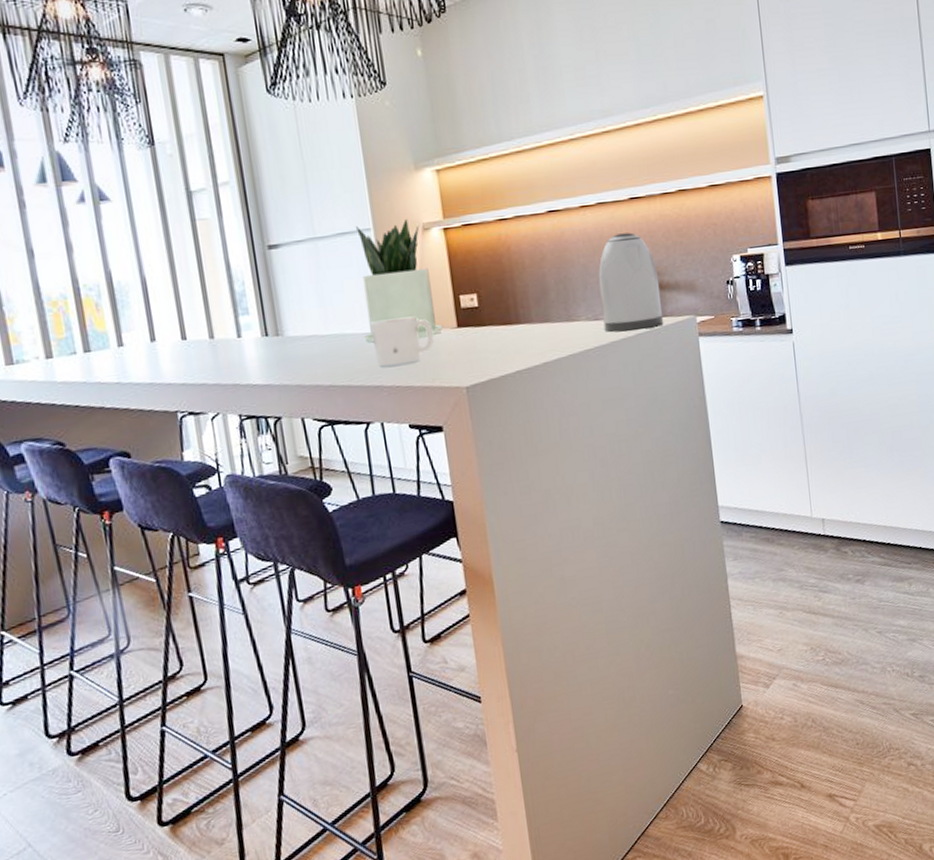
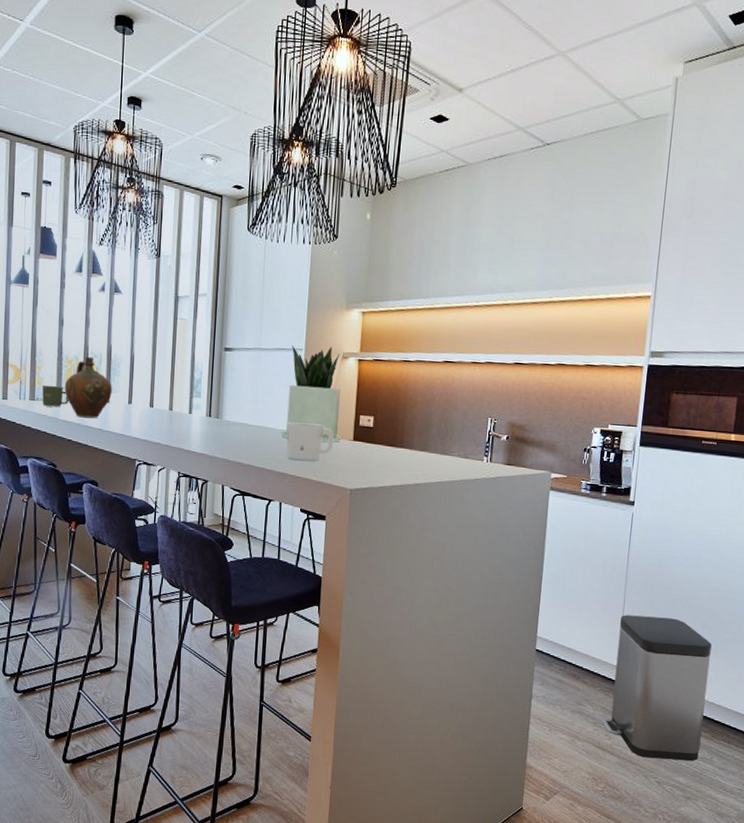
mug: none [21,337,64,370] -> present [42,385,68,408]
ceramic jug: none [53,291,125,374] -> present [64,356,112,418]
kettle: present [598,232,664,333] -> none [471,390,526,475]
pedal bin: none [803,448,915,610] -> present [602,615,712,761]

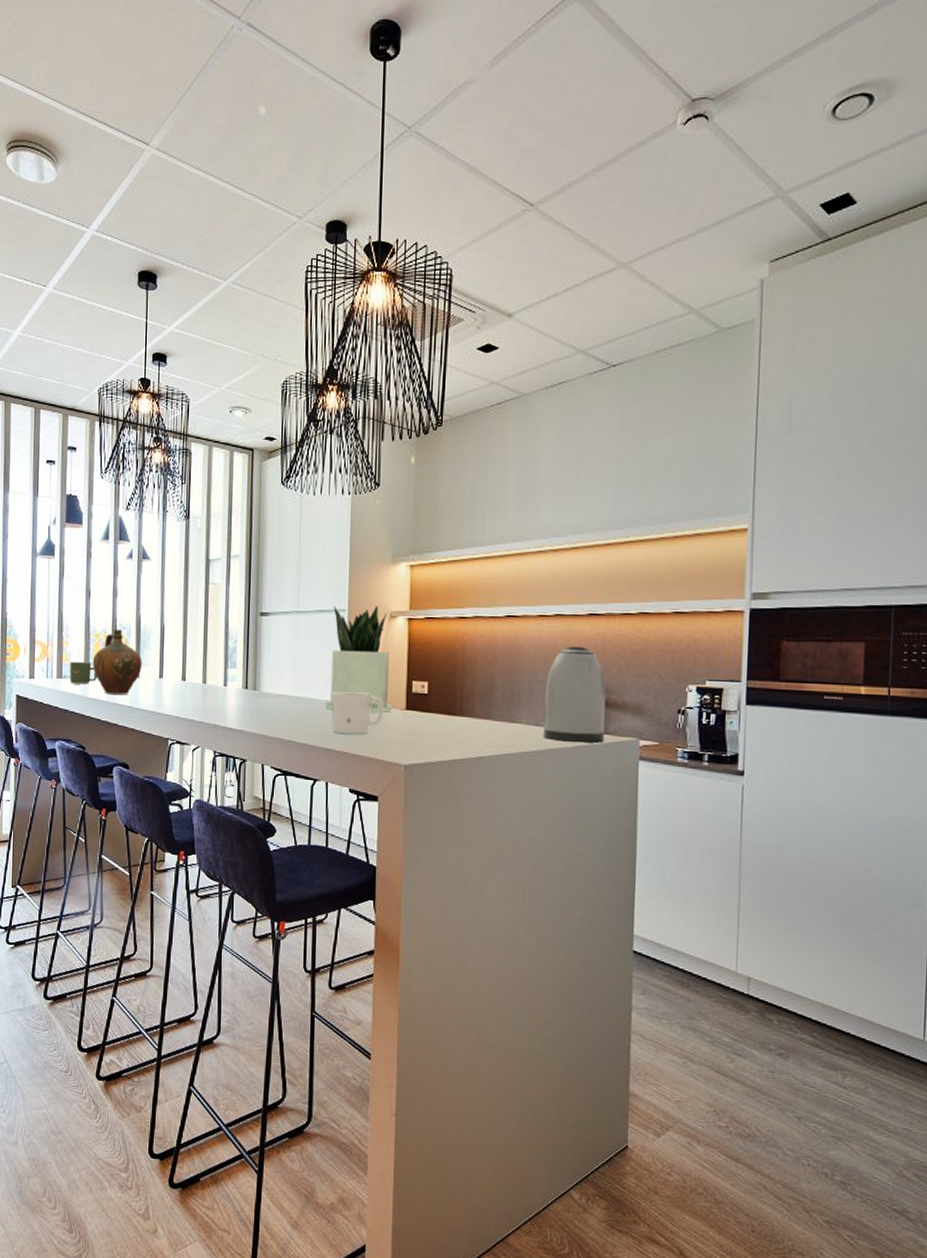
kettle: none [471,390,526,475] -> present [543,646,607,743]
pedal bin: present [602,615,712,761] -> none [721,908,855,1092]

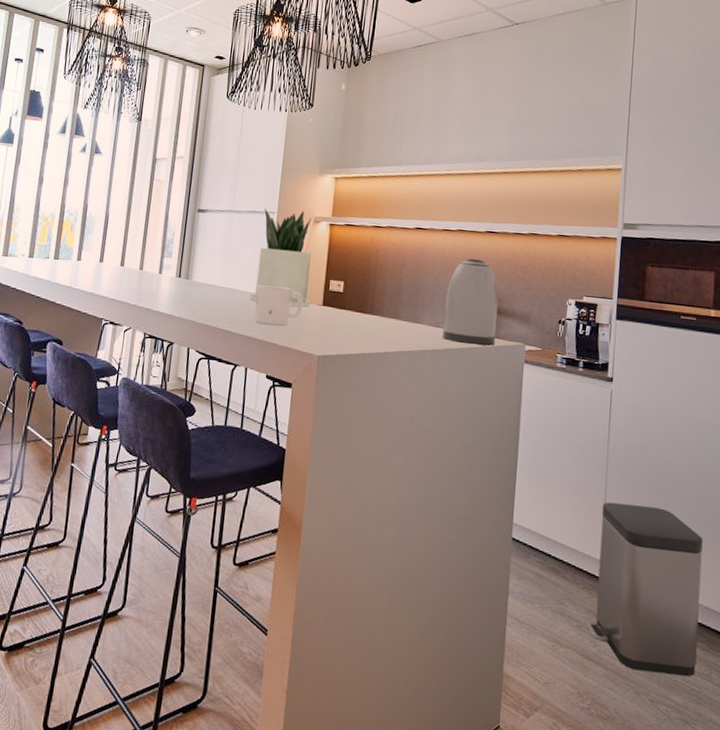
mug: present [70,661,97,685] -> none [14,241,41,264]
ceramic jug: present [92,629,142,695] -> none [37,214,85,276]
pedal bin: none [721,908,855,1092] -> present [586,502,703,677]

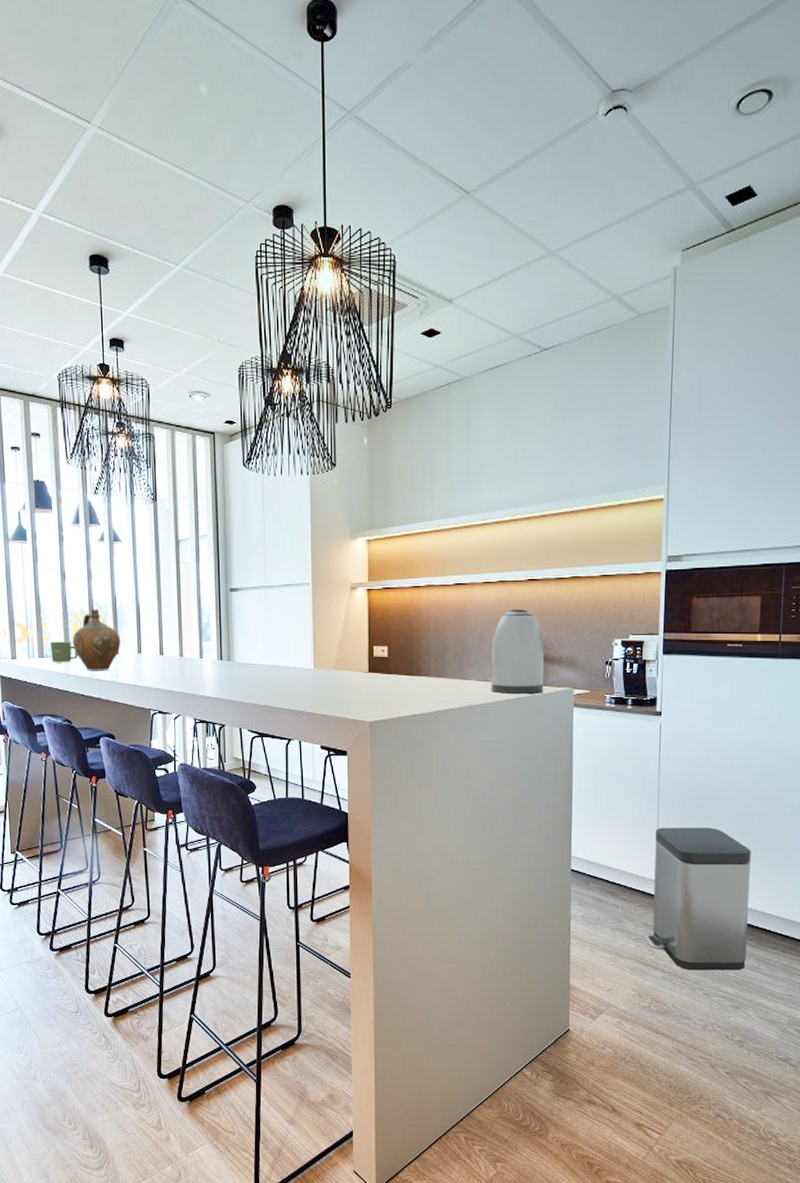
mug: none [14,241,41,264] -> present [50,641,78,663]
ceramic jug: none [37,214,85,276] -> present [72,609,121,671]
planter: present [249,208,312,307] -> none [294,579,358,677]
mug: present [254,285,303,326] -> none [300,658,349,698]

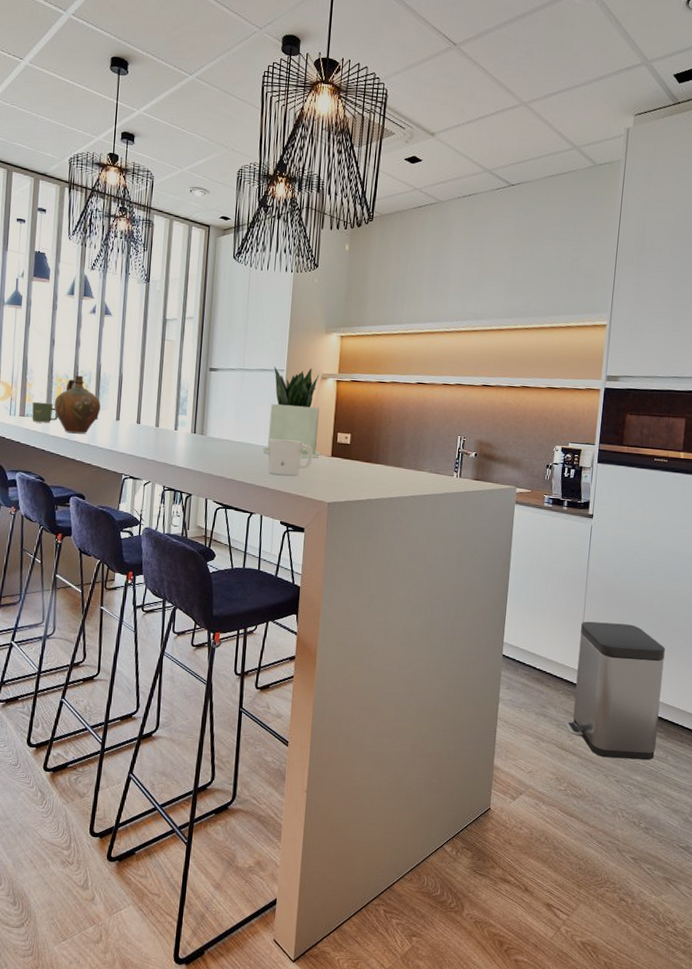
planter: none [294,579,358,677] -> present [262,366,321,459]
mug: none [300,658,349,698] -> present [267,439,313,476]
kettle: present [491,609,545,694] -> none [442,410,493,489]

